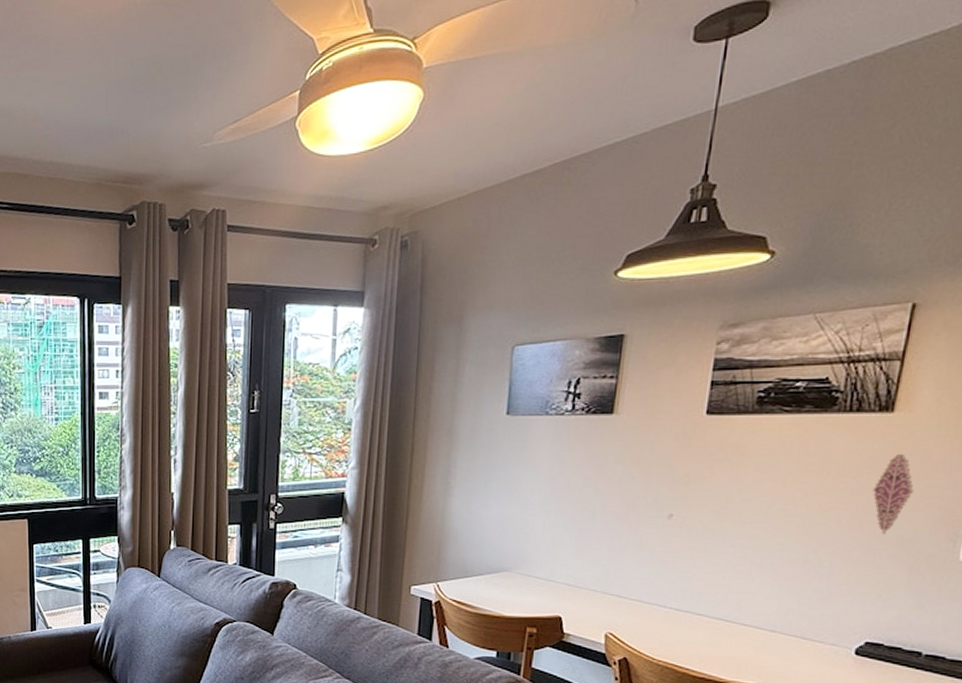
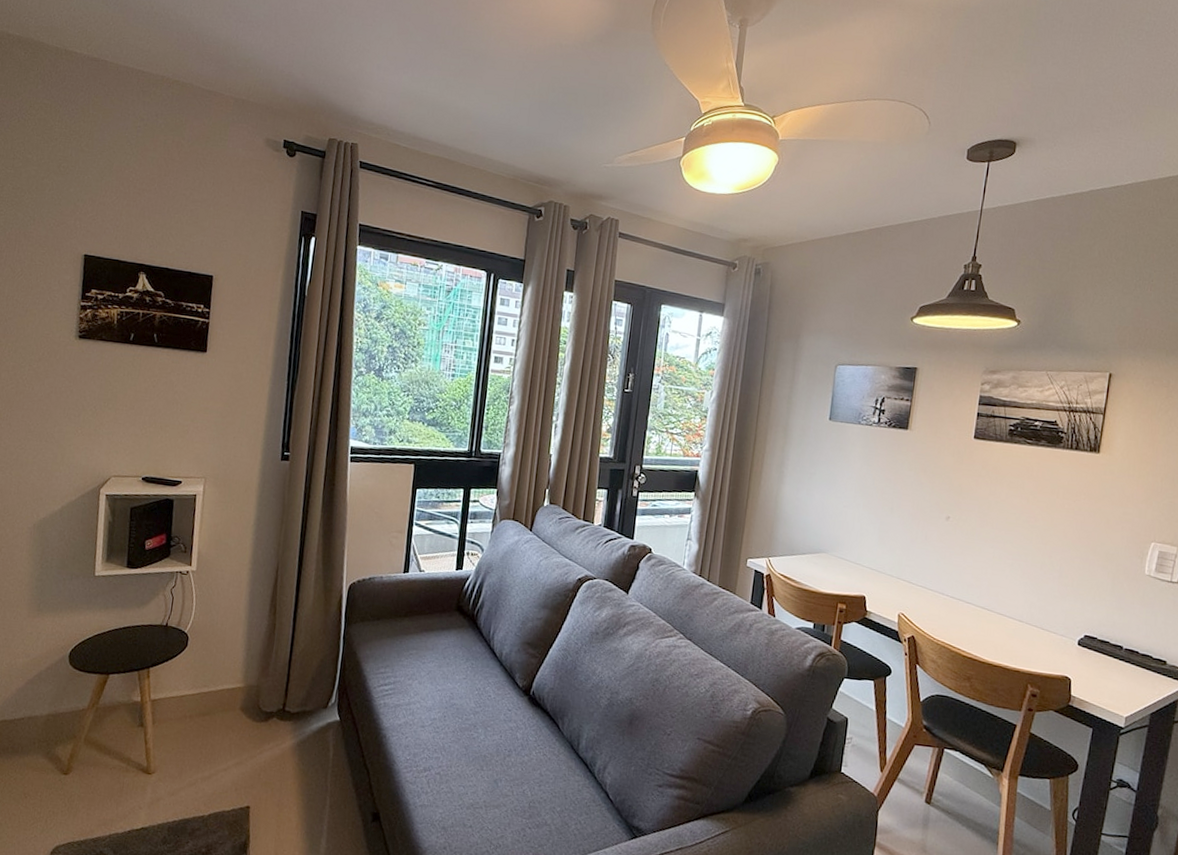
decorative ornament: present [872,453,914,534] -> none [1086,485,1114,548]

